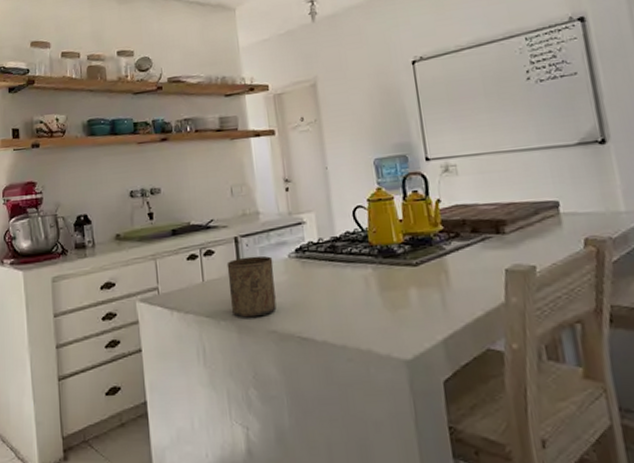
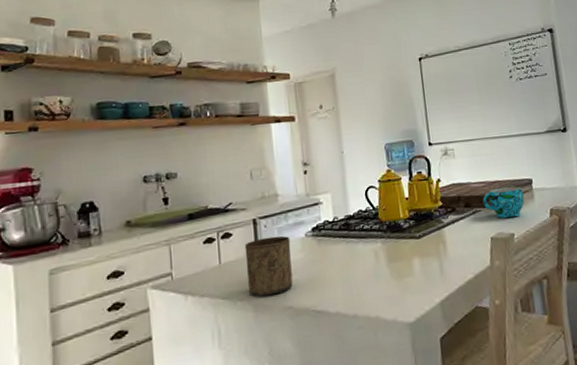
cup: none [493,210,549,248] -> present [482,186,525,218]

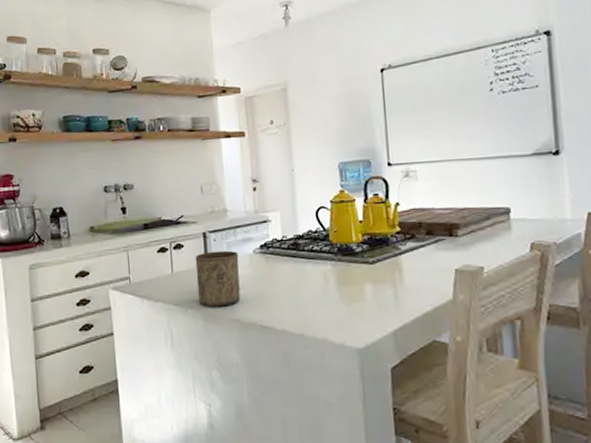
cup: present [482,186,525,218] -> none [447,215,499,250]

